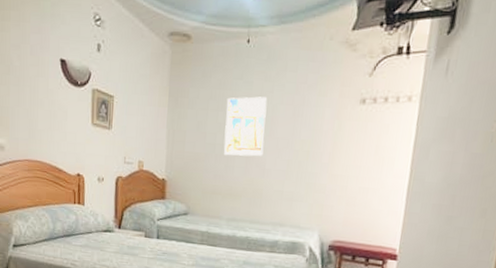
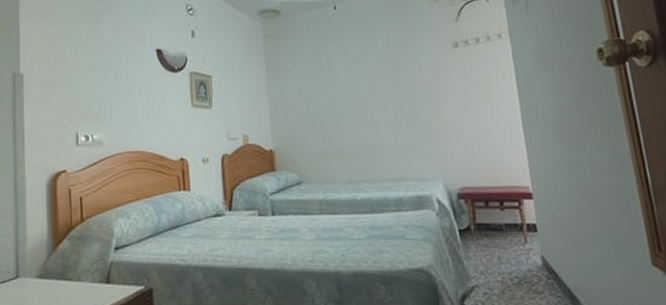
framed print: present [223,96,268,157] -> none [323,55,369,117]

